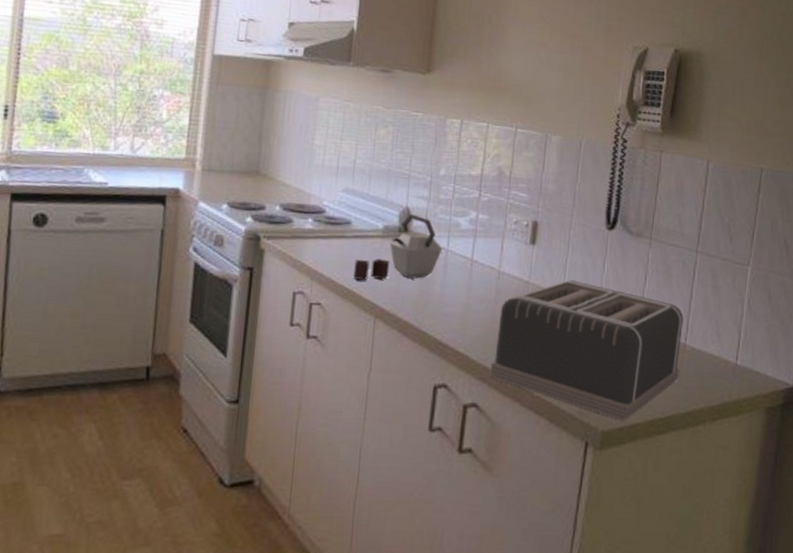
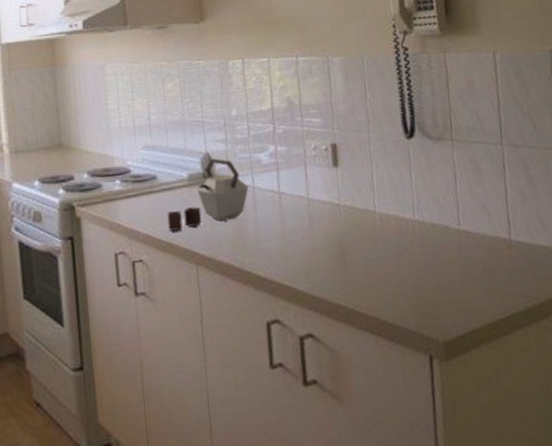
toaster: present [490,280,684,421] -> none [317,195,511,328]

